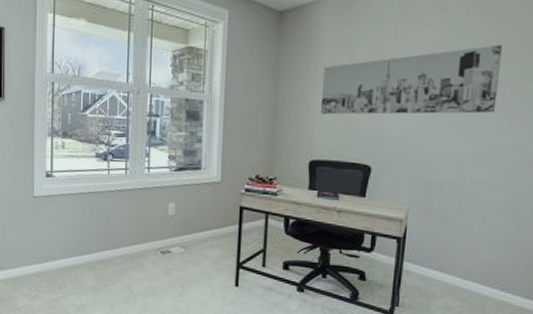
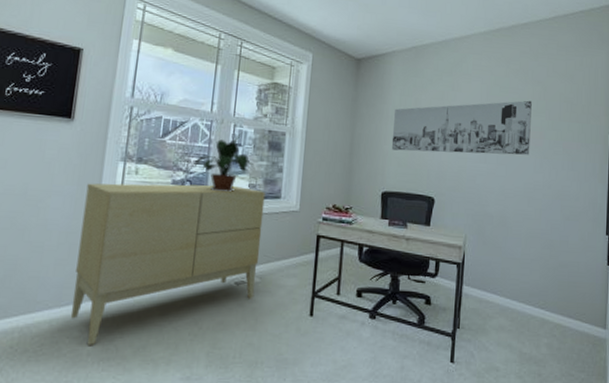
sideboard: none [21,157,186,302] -> present [70,183,265,345]
potted plant: none [114,102,174,164] -> present [194,132,256,192]

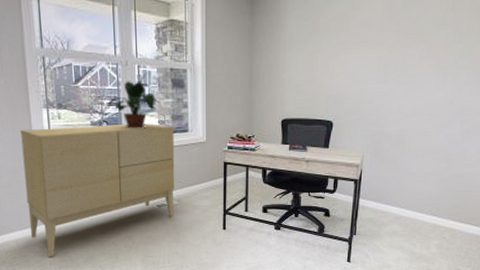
wall art: present [391,100,532,155] -> none [289,13,438,78]

